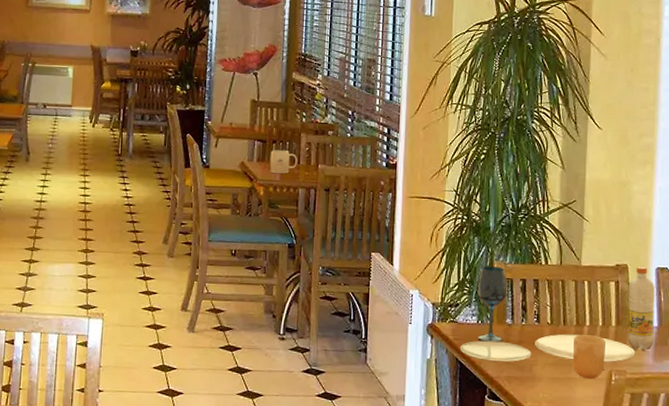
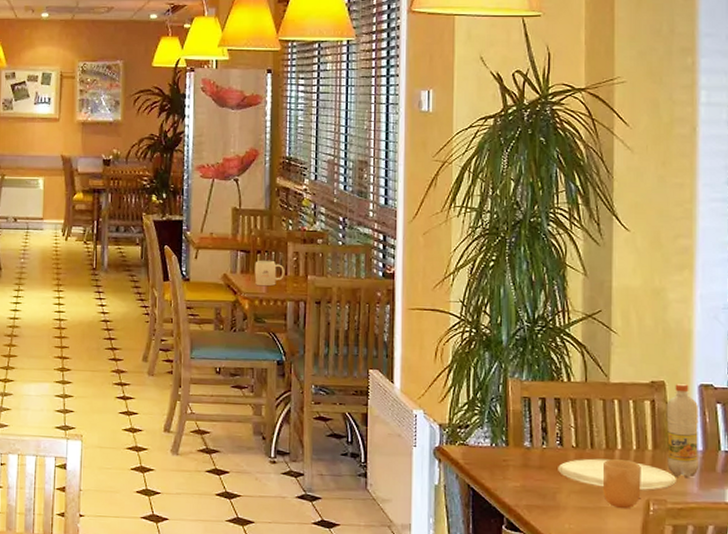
plate: present [460,340,532,363] -> none [472,465,555,490]
wineglass: present [477,266,508,342] -> none [490,383,525,467]

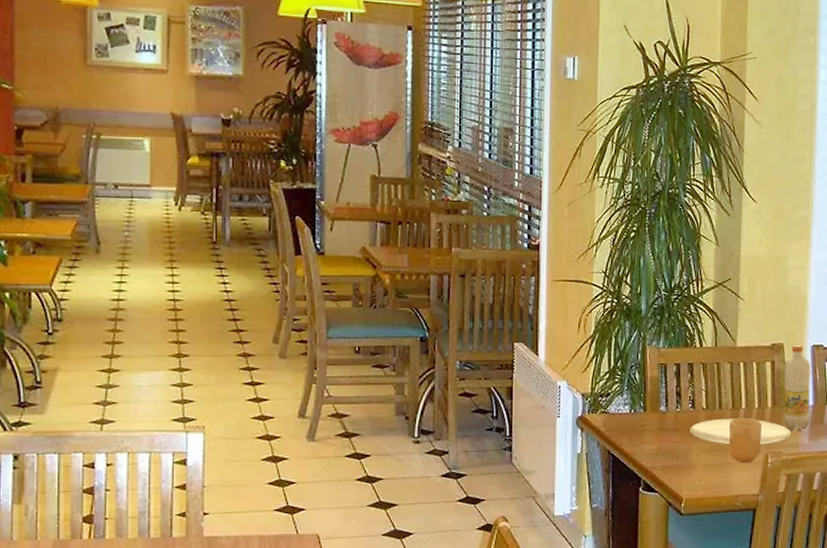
mug: present [254,260,284,287] -> none [395,231,427,260]

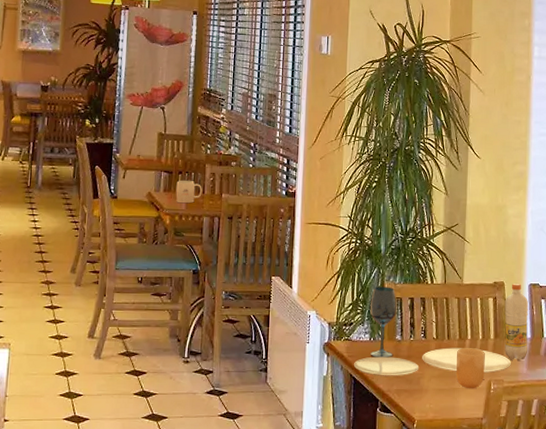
mug: none [395,231,427,260] -> present [175,180,202,204]
plate: none [612,430,687,453] -> present [354,356,419,377]
wineglass: none [629,352,661,431] -> present [369,286,397,358]

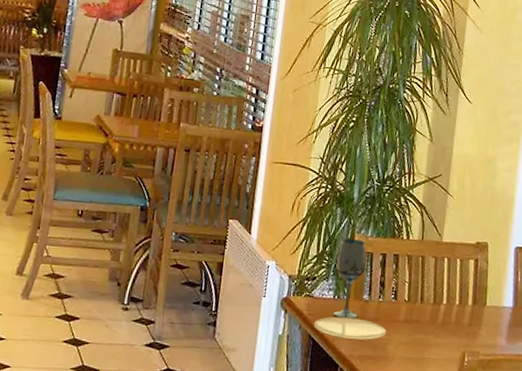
mug: present [175,180,202,204] -> none [127,104,158,131]
plate: present [422,348,511,374] -> none [390,312,489,344]
cup: present [455,348,485,389] -> none [427,313,461,360]
beverage bottle: present [504,283,528,362] -> none [483,244,513,333]

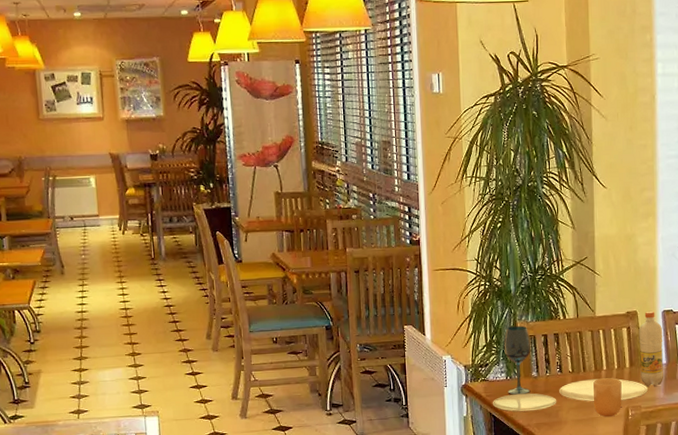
plate: none [390,312,489,344] -> present [559,379,648,403]
cup: none [427,313,461,360] -> present [592,378,622,417]
beverage bottle: none [483,244,513,333] -> present [638,310,664,387]

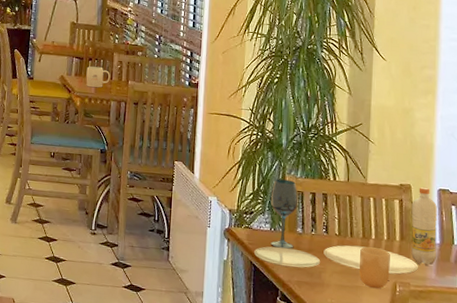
mug: none [299,237,326,262] -> present [86,66,110,88]

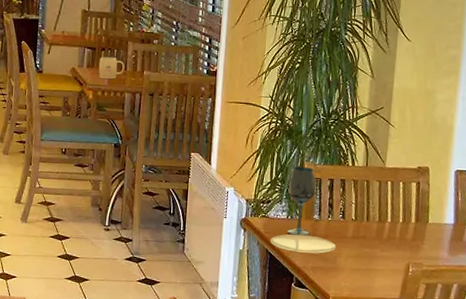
plate: present [323,245,418,275] -> none [339,229,432,257]
cup: present [359,246,390,289] -> none [373,230,405,271]
beverage bottle: present [411,186,437,267] -> none [425,168,453,247]

